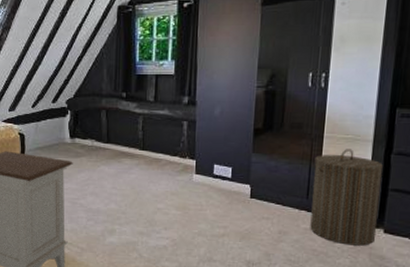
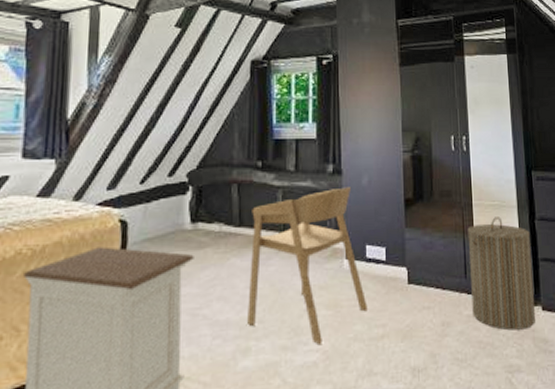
chair: none [113,116,212,234] -> present [247,187,368,344]

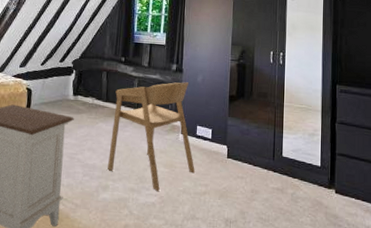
laundry hamper: present [467,217,535,331] -> none [277,117,330,205]

